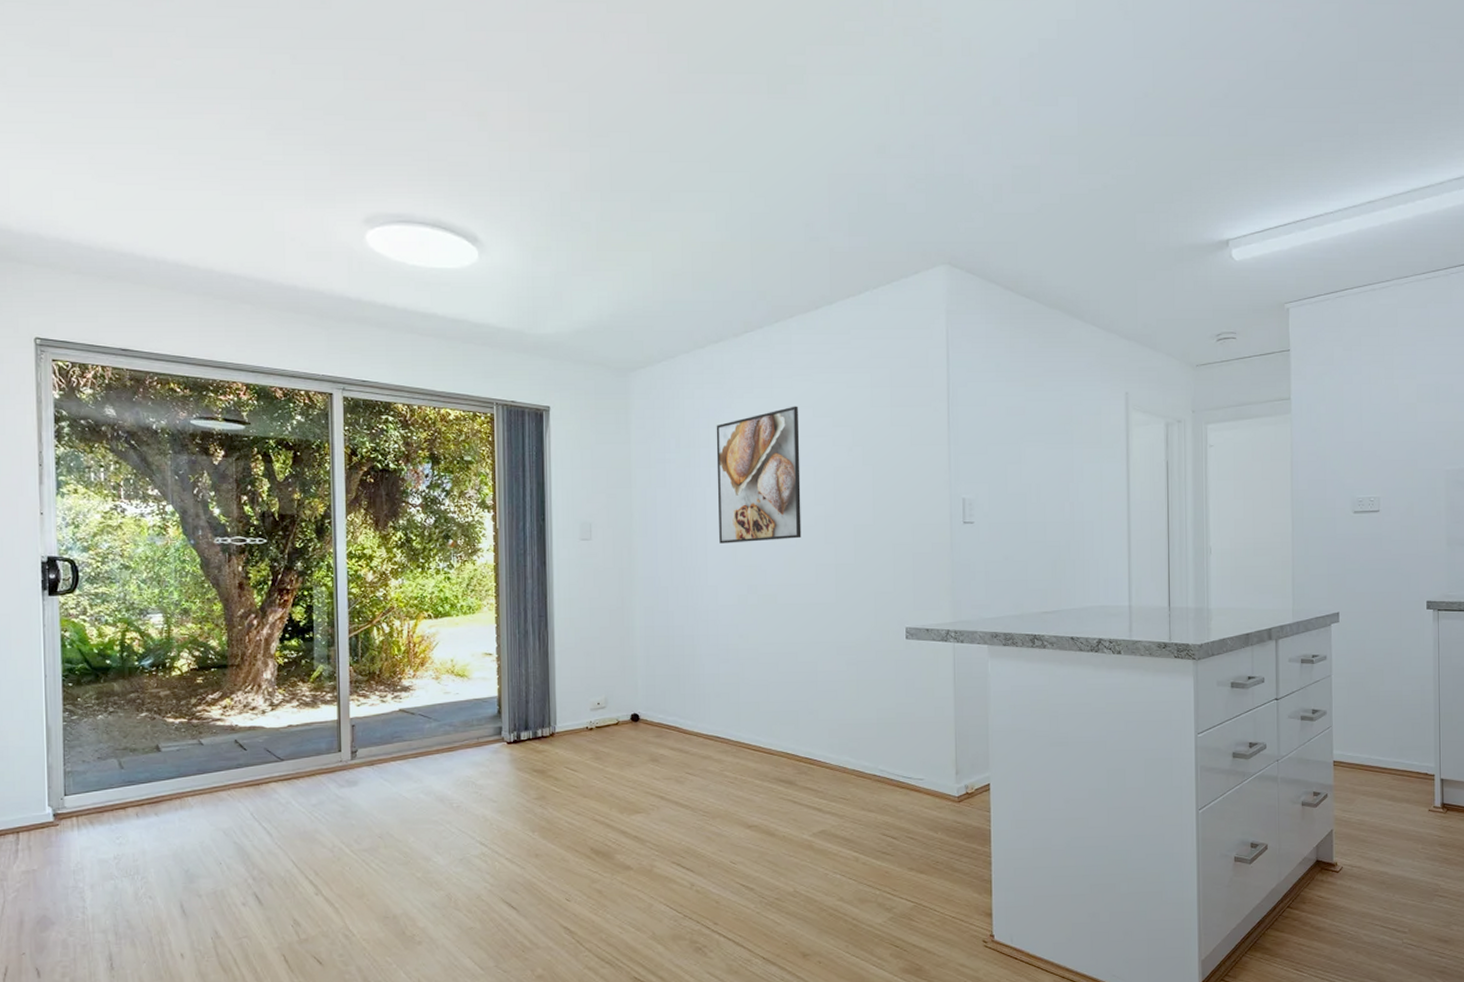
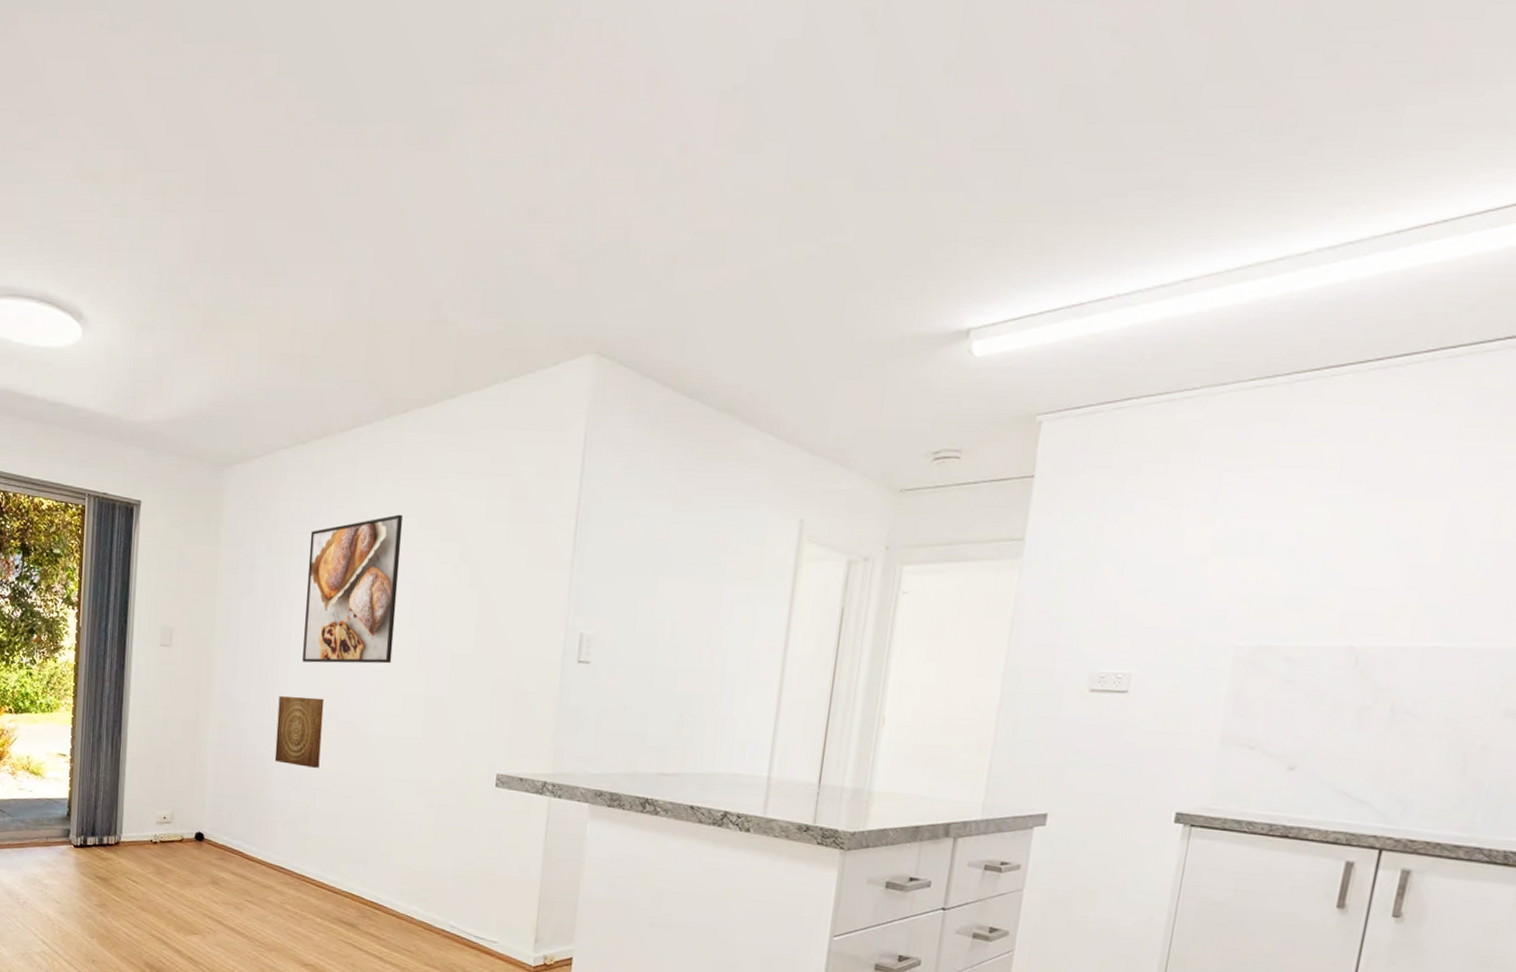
wall art: none [700,575,745,640] -> present [274,696,324,768]

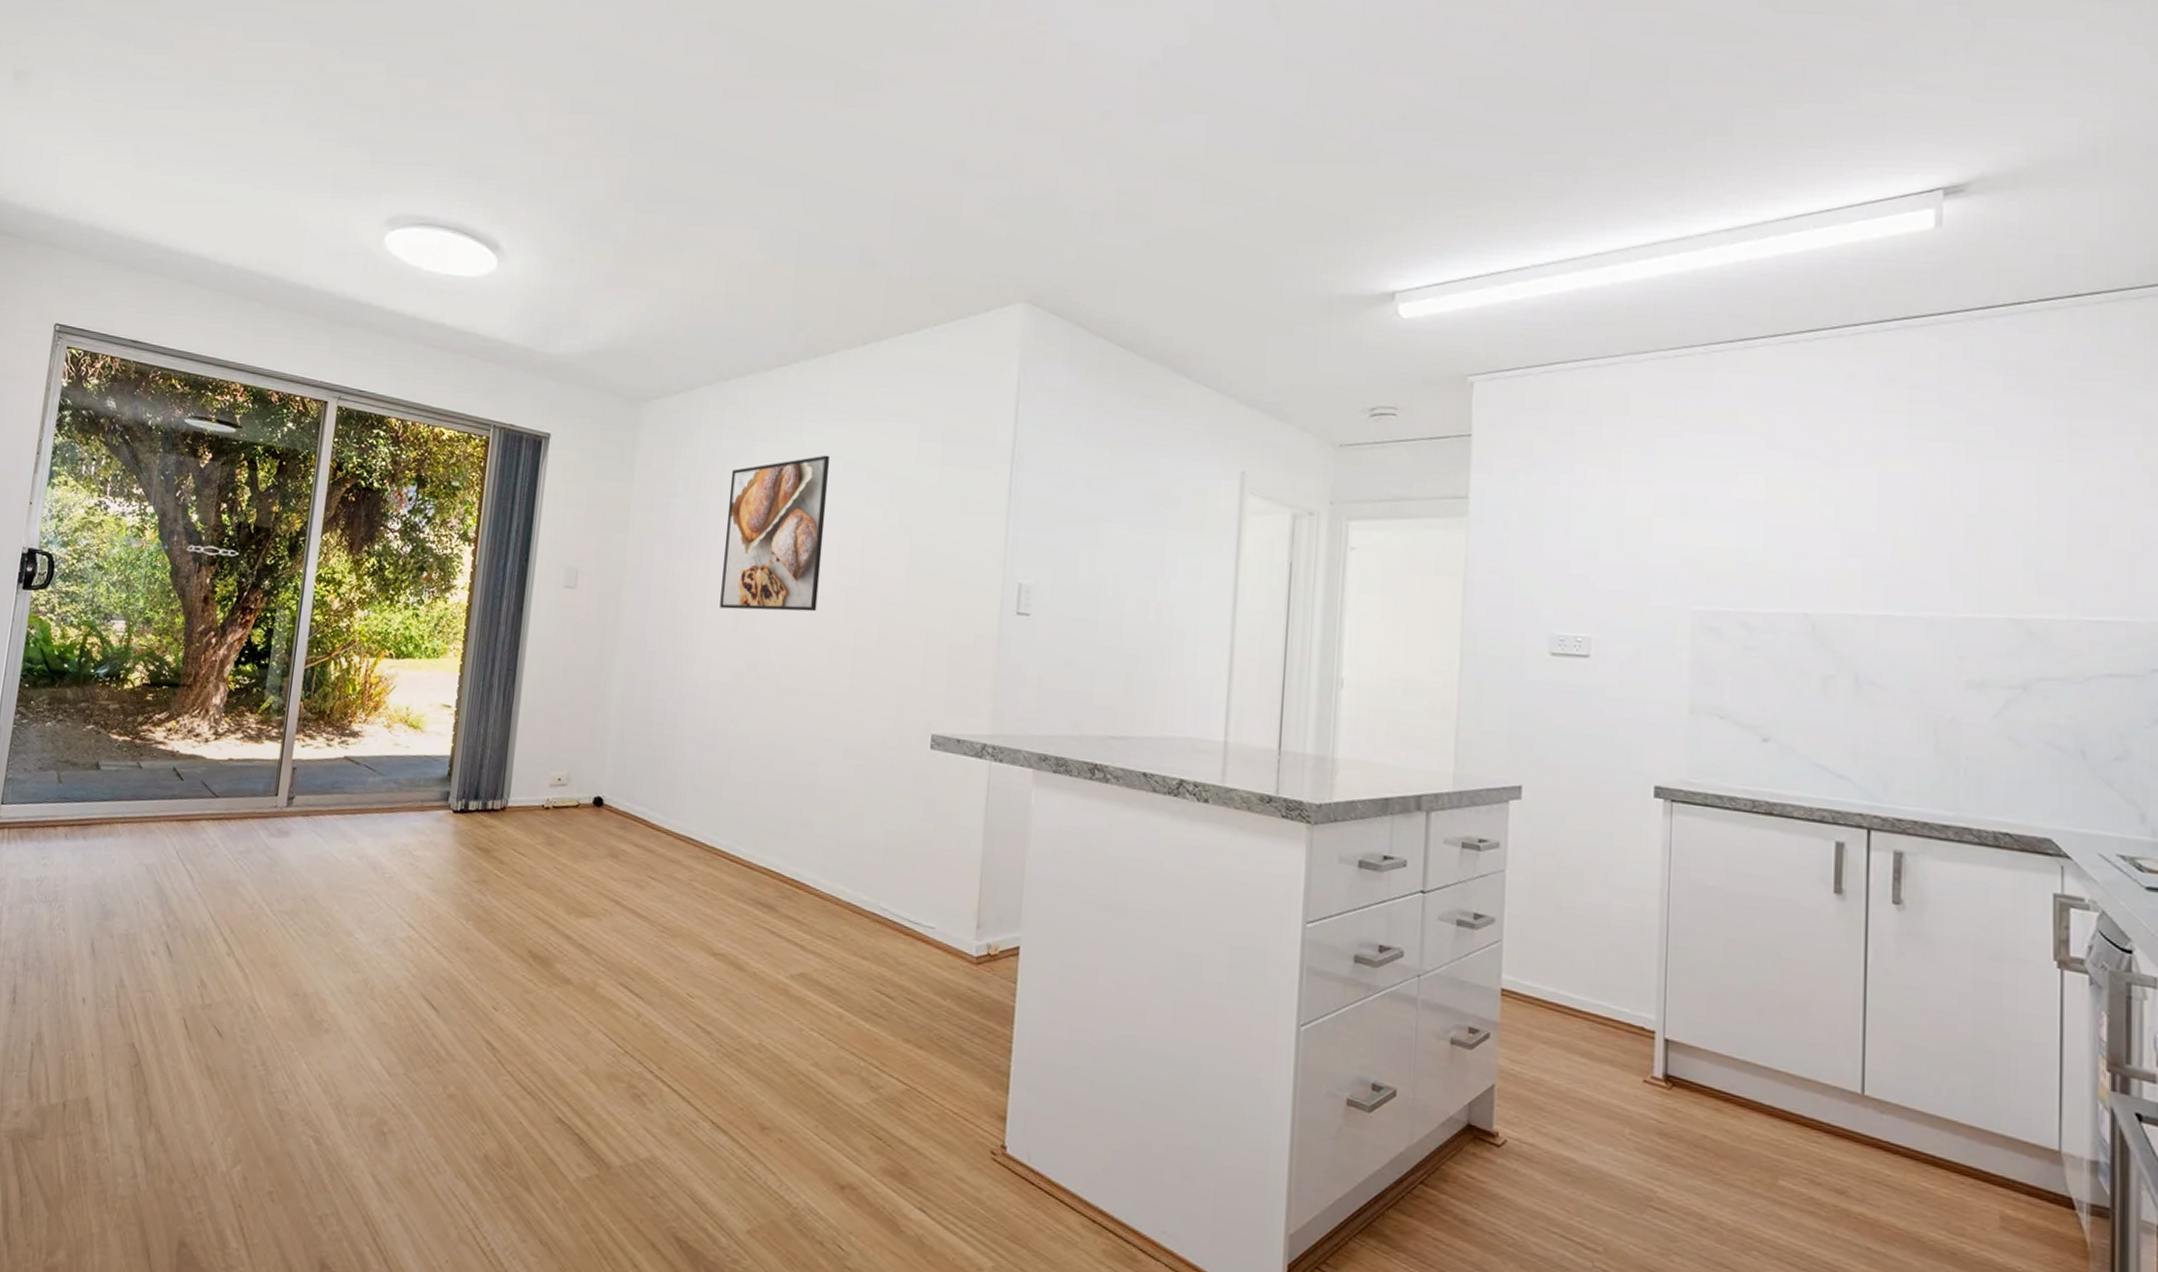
wall art: present [274,696,324,768] -> none [686,645,743,725]

